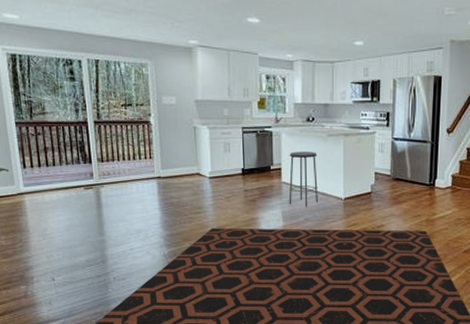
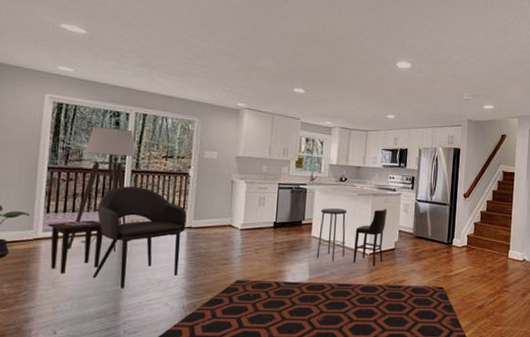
side table: none [26,173,81,226] -> present [47,220,103,274]
floor lamp: none [46,77,98,204] -> present [67,127,136,252]
armchair: none [68,138,155,239] -> present [93,186,187,289]
bar stool: none [328,150,361,211] -> present [353,209,388,266]

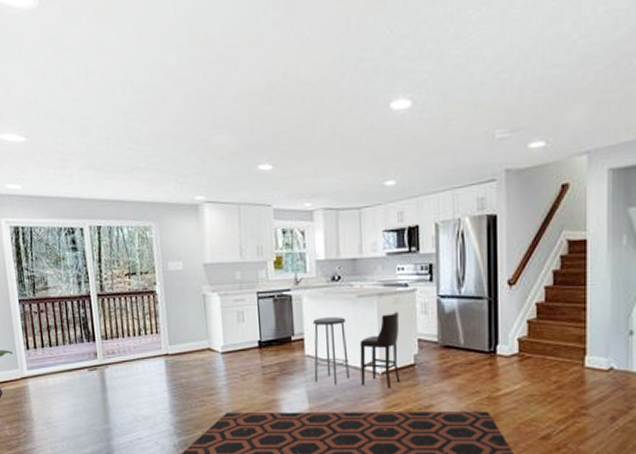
side table: present [47,220,103,274] -> none [30,354,85,414]
floor lamp: present [67,127,136,252] -> none [49,247,102,388]
armchair: present [93,186,187,289] -> none [71,312,163,427]

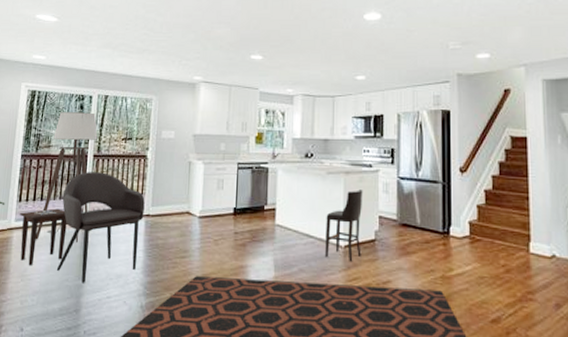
side table: none [30,354,85,414] -> present [19,208,67,266]
floor lamp: none [49,247,102,388] -> present [35,112,98,242]
armchair: none [71,312,163,427] -> present [57,172,145,283]
bar stool: present [312,317,349,385] -> none [282,190,315,255]

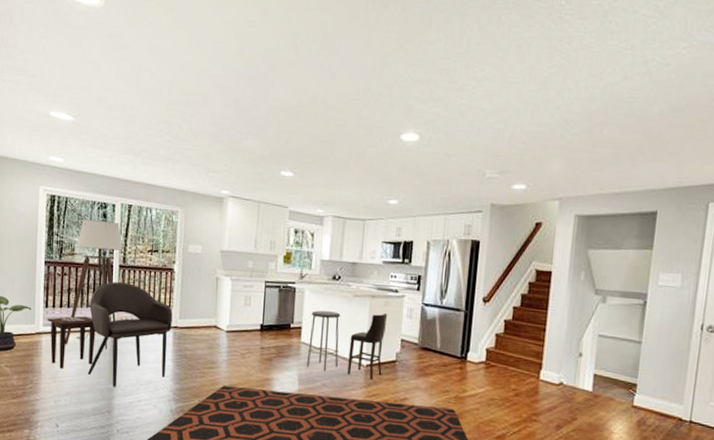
bar stool: none [282,190,315,255] -> present [306,310,341,371]

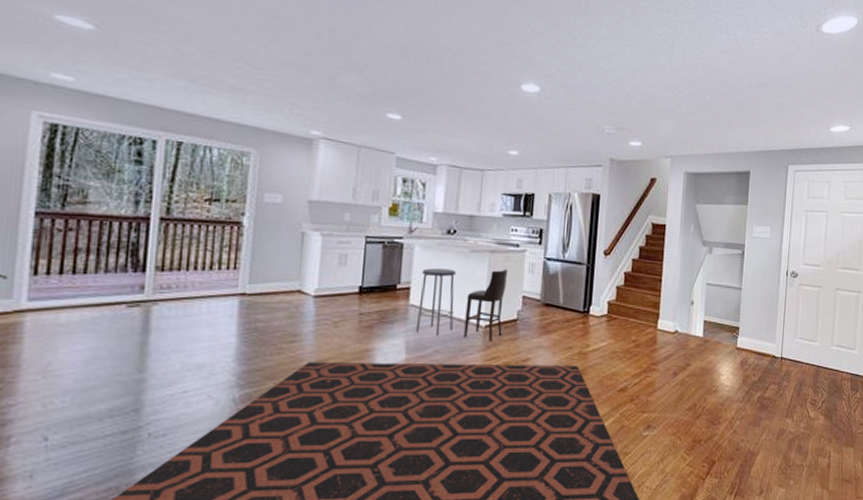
side table: present [46,316,96,369] -> none [34,284,119,359]
floor lamp: present [64,219,123,349] -> none [64,158,166,327]
armchair: present [88,282,173,387] -> none [103,239,239,377]

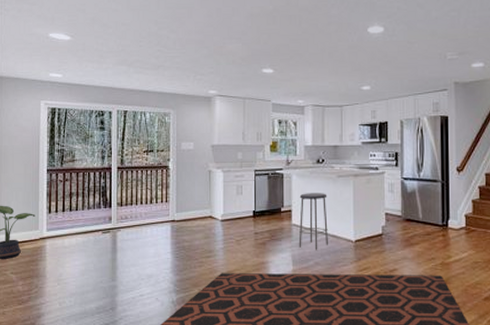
bar stool: present [464,269,509,342] -> none [338,190,371,254]

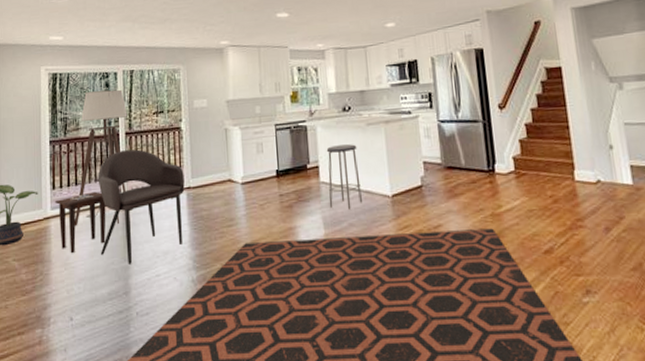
side table: none [50,218,97,271] -> present [54,191,106,254]
floor lamp: none [68,127,120,248] -> present [74,89,128,227]
armchair: none [90,183,169,284] -> present [97,149,185,264]

